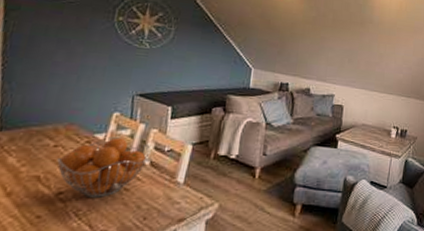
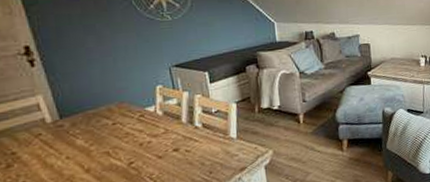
fruit basket: present [57,137,151,197] -> none [119,107,200,163]

